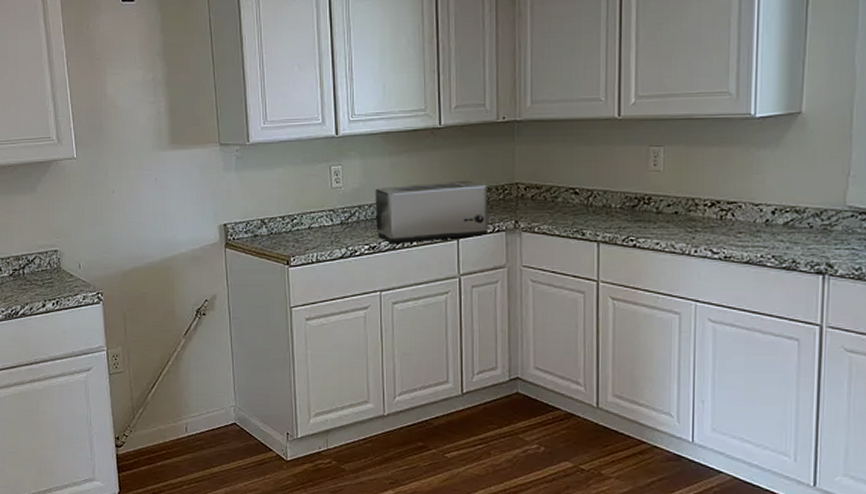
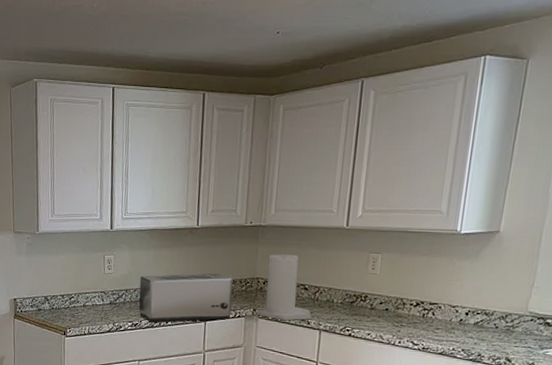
paper towel: none [519,153,586,233] -> present [256,254,312,321]

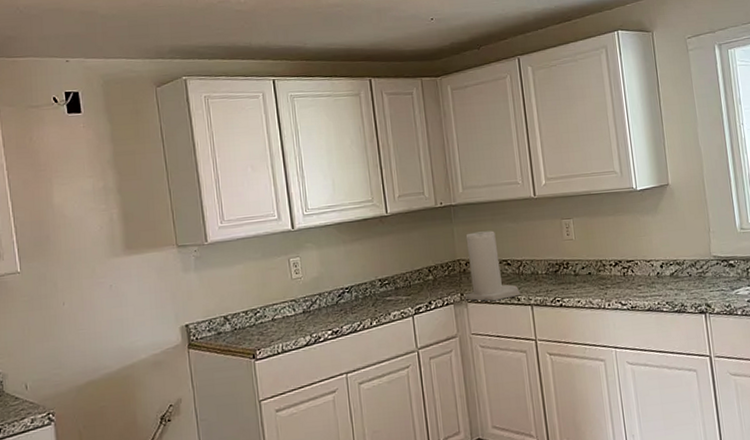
toaster: present [138,273,234,323] -> none [333,261,439,327]

